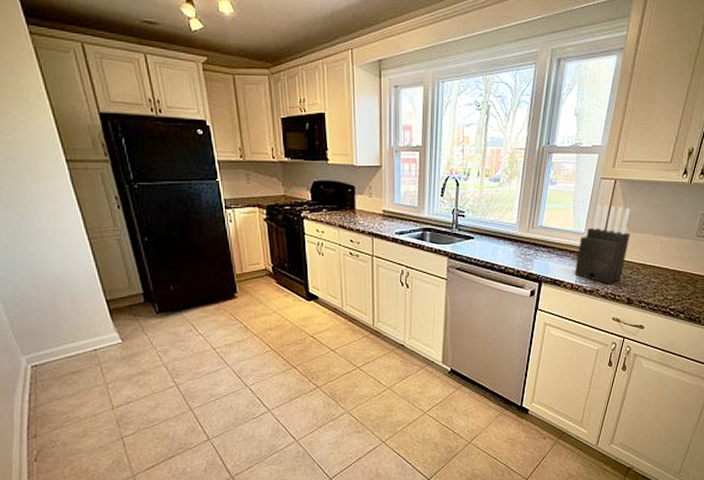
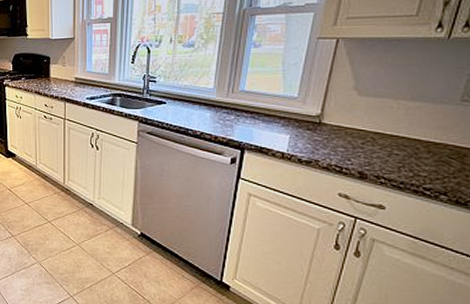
knife block: present [574,205,631,285] -> none [285,67,360,155]

